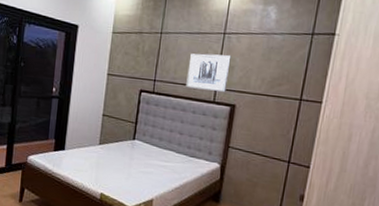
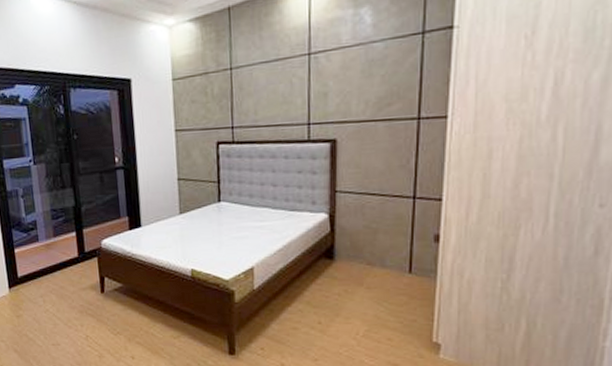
wall art: present [186,53,232,93] -> none [270,80,323,130]

